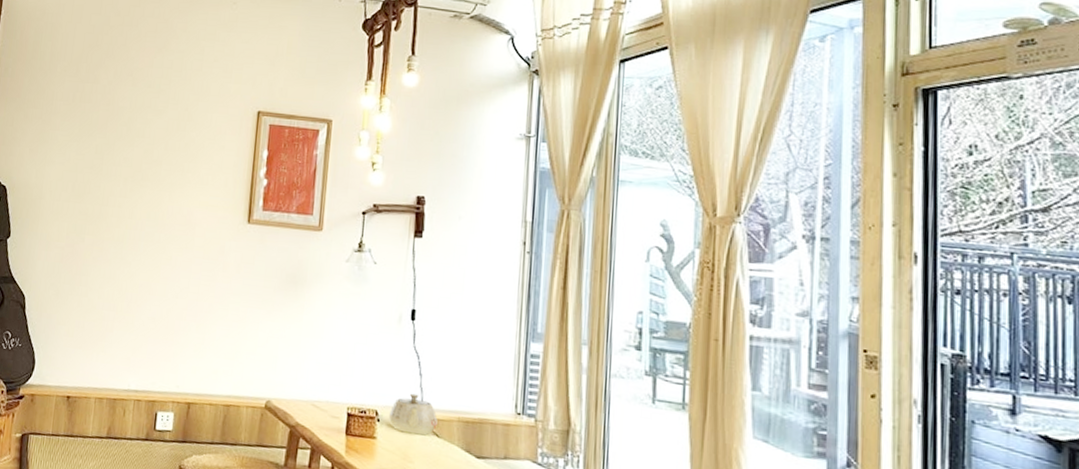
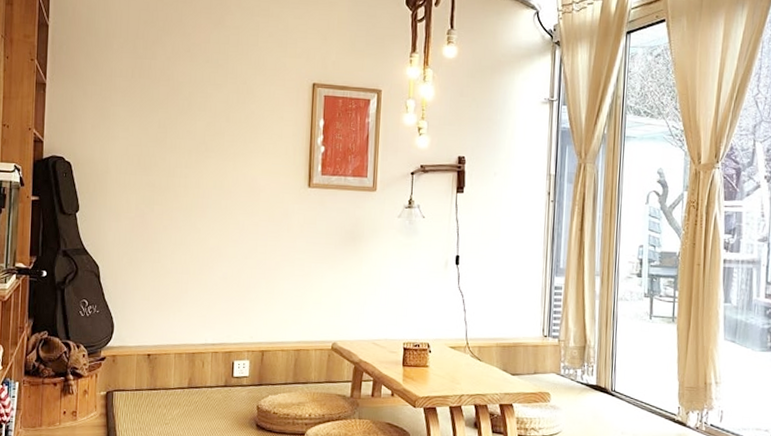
teapot: present [388,393,438,436] -> none [438,326,480,362]

